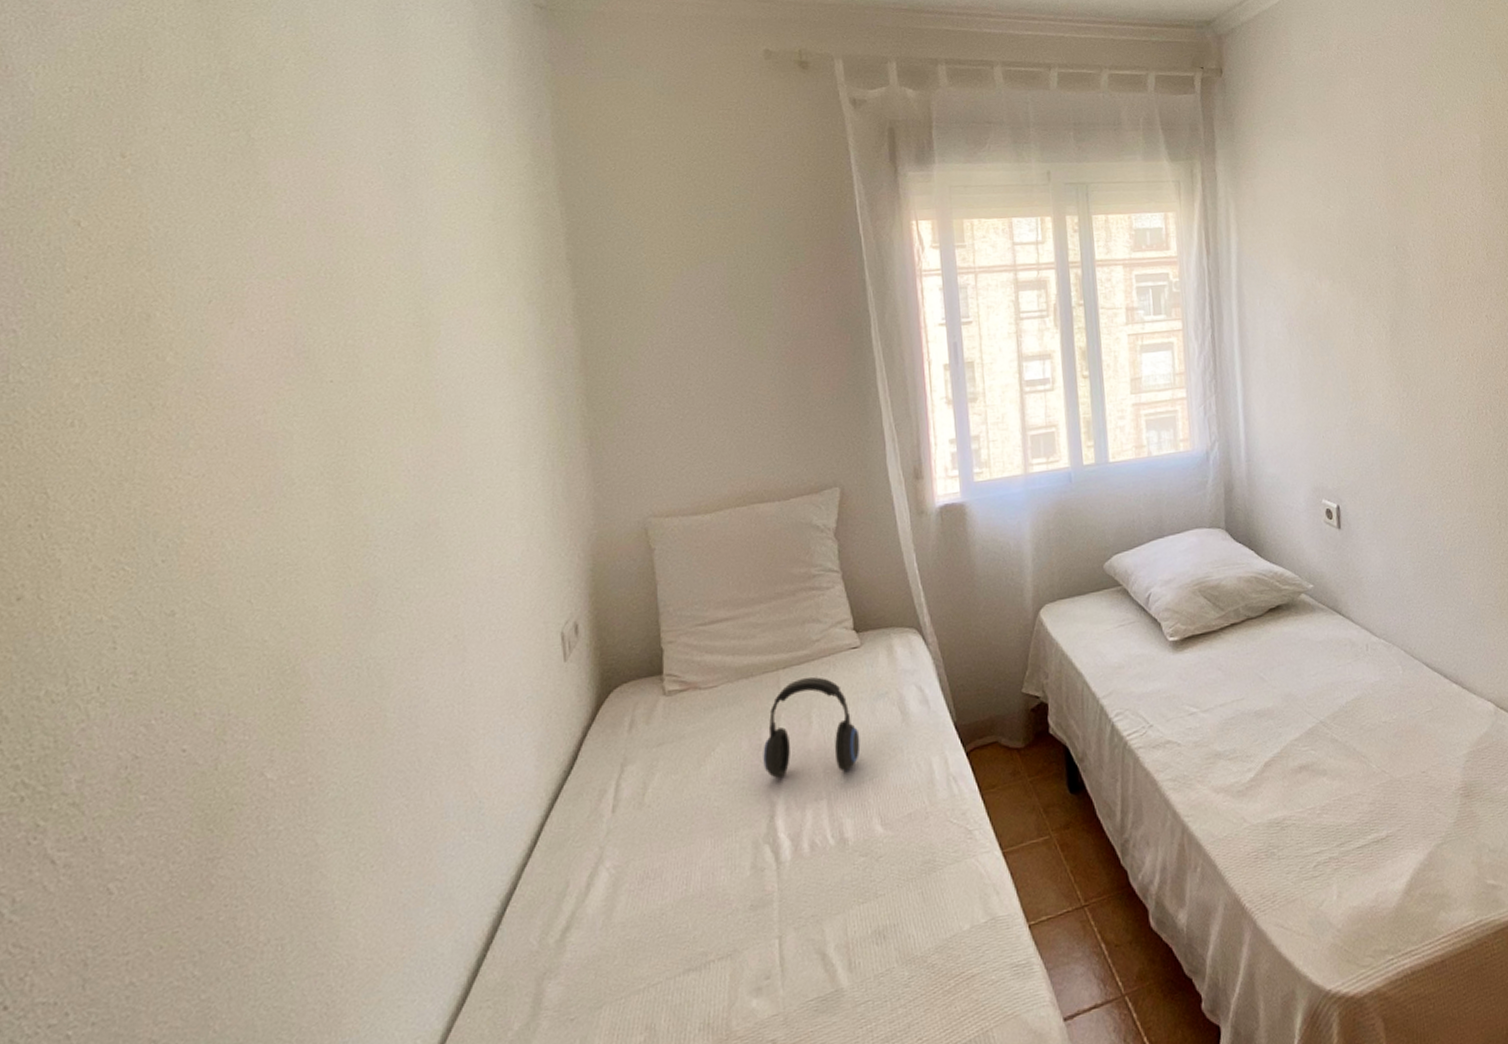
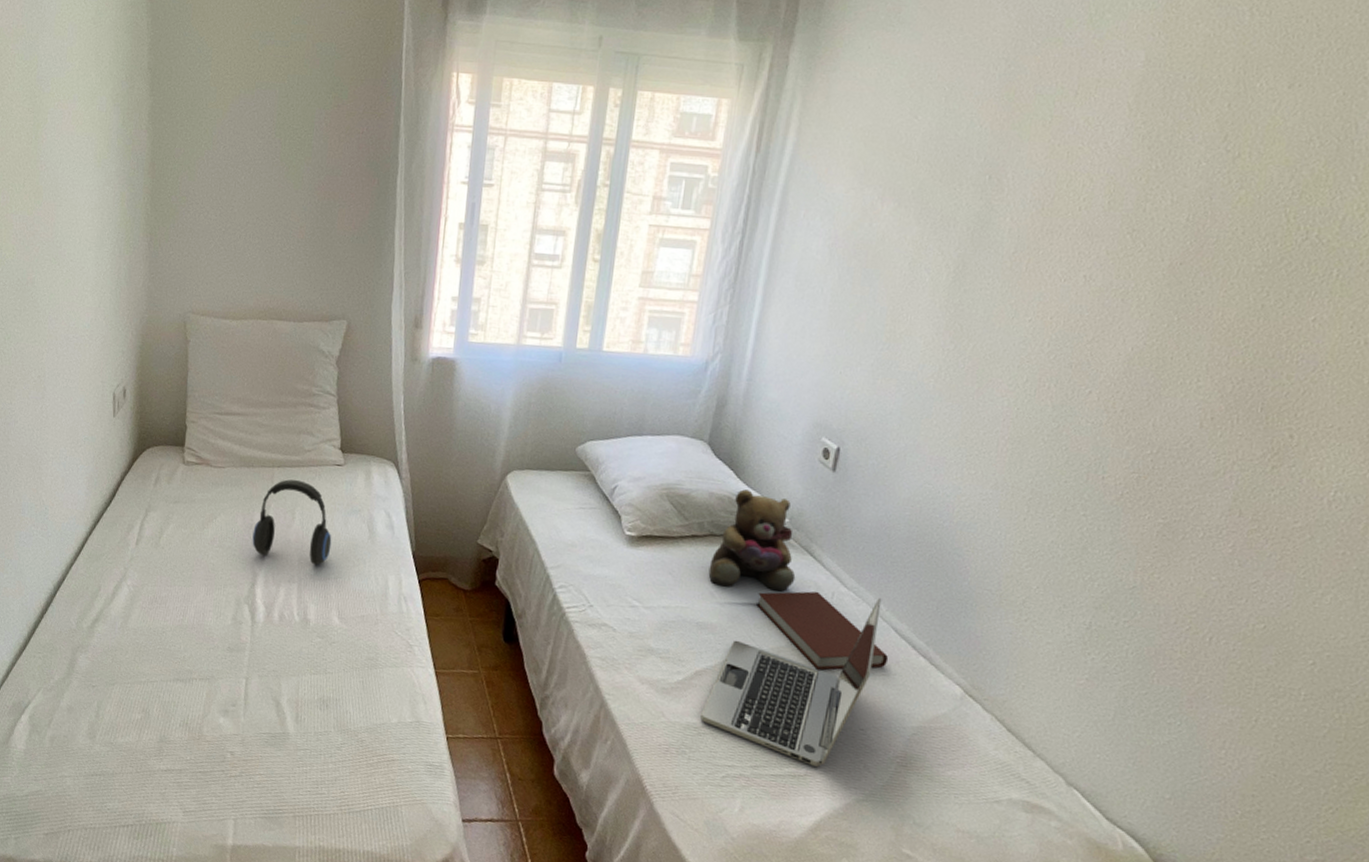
teddy bear: none [1253,565,1332,668] -> present [708,489,796,592]
laptop: none [1279,638,1418,825] -> present [700,598,882,767]
book: none [1303,647,1429,725] -> present [757,591,889,670]

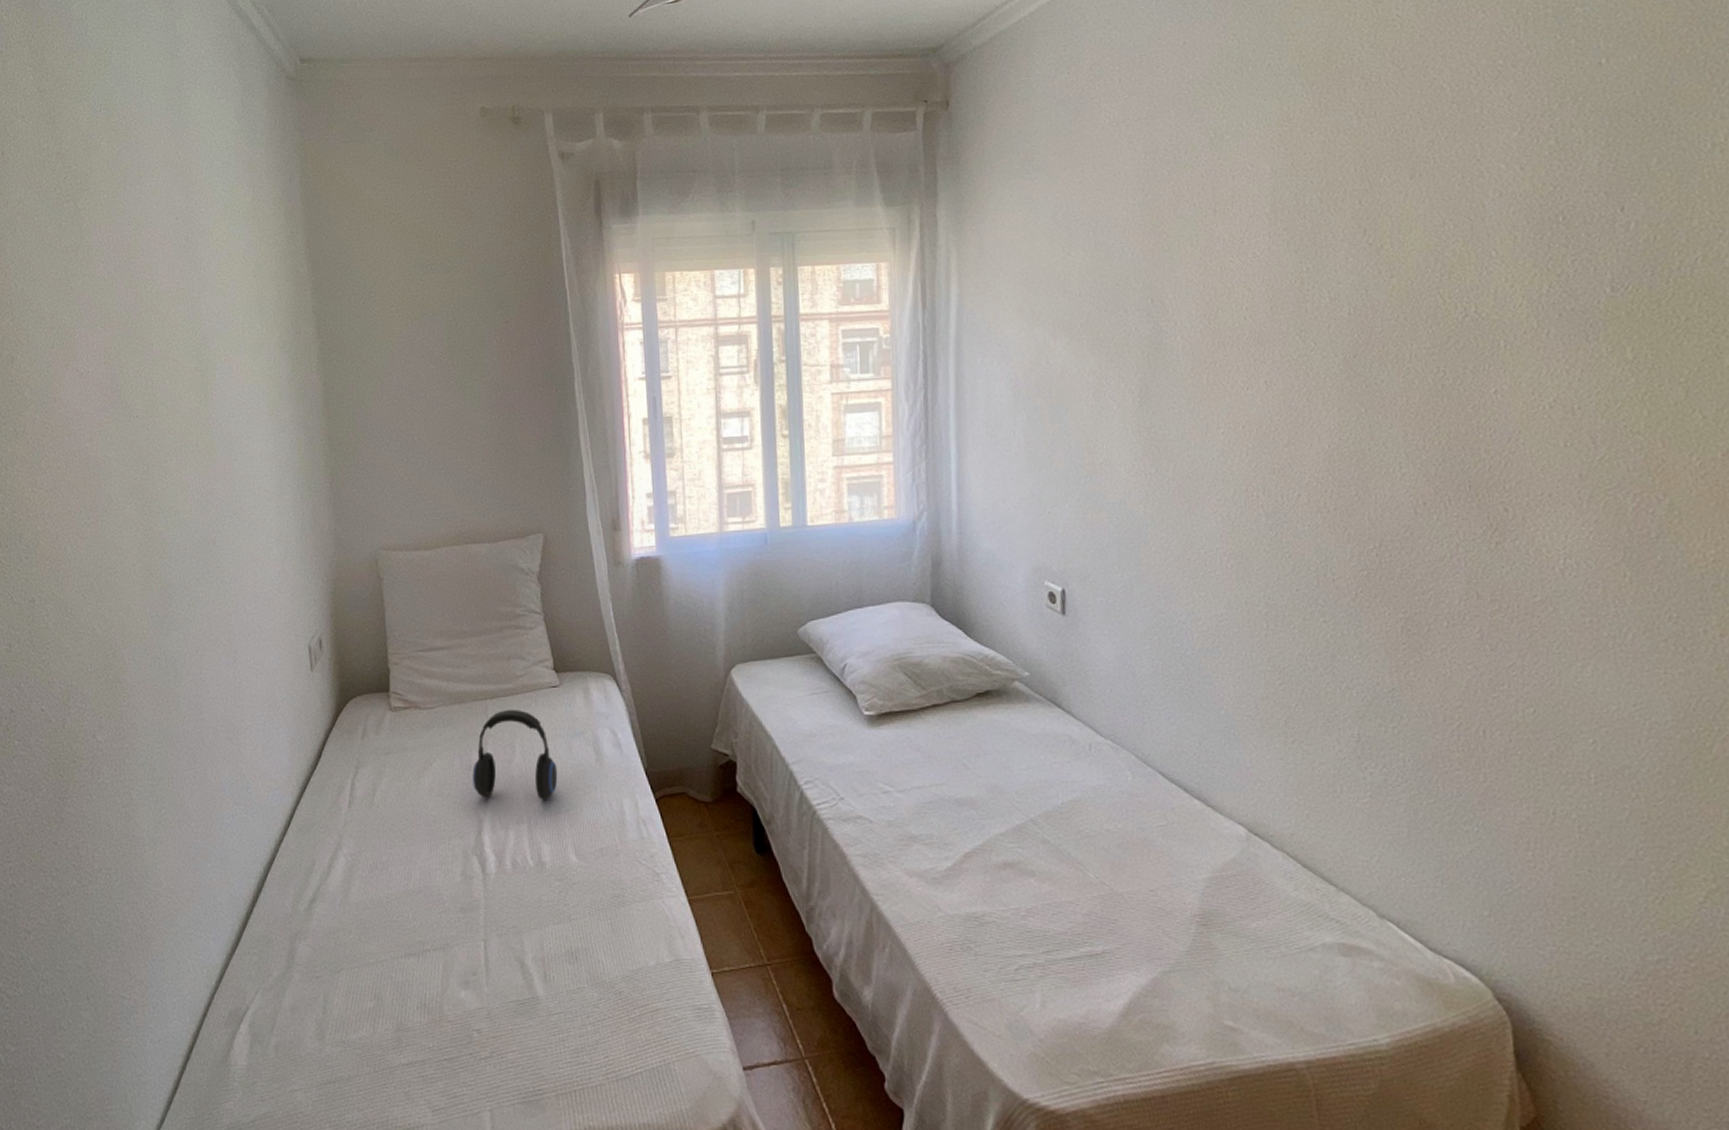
laptop: present [700,598,882,767] -> none [979,742,1148,941]
teddy bear: present [708,489,796,592] -> none [956,648,1048,755]
book: present [757,591,889,670] -> none [1013,745,1163,831]

